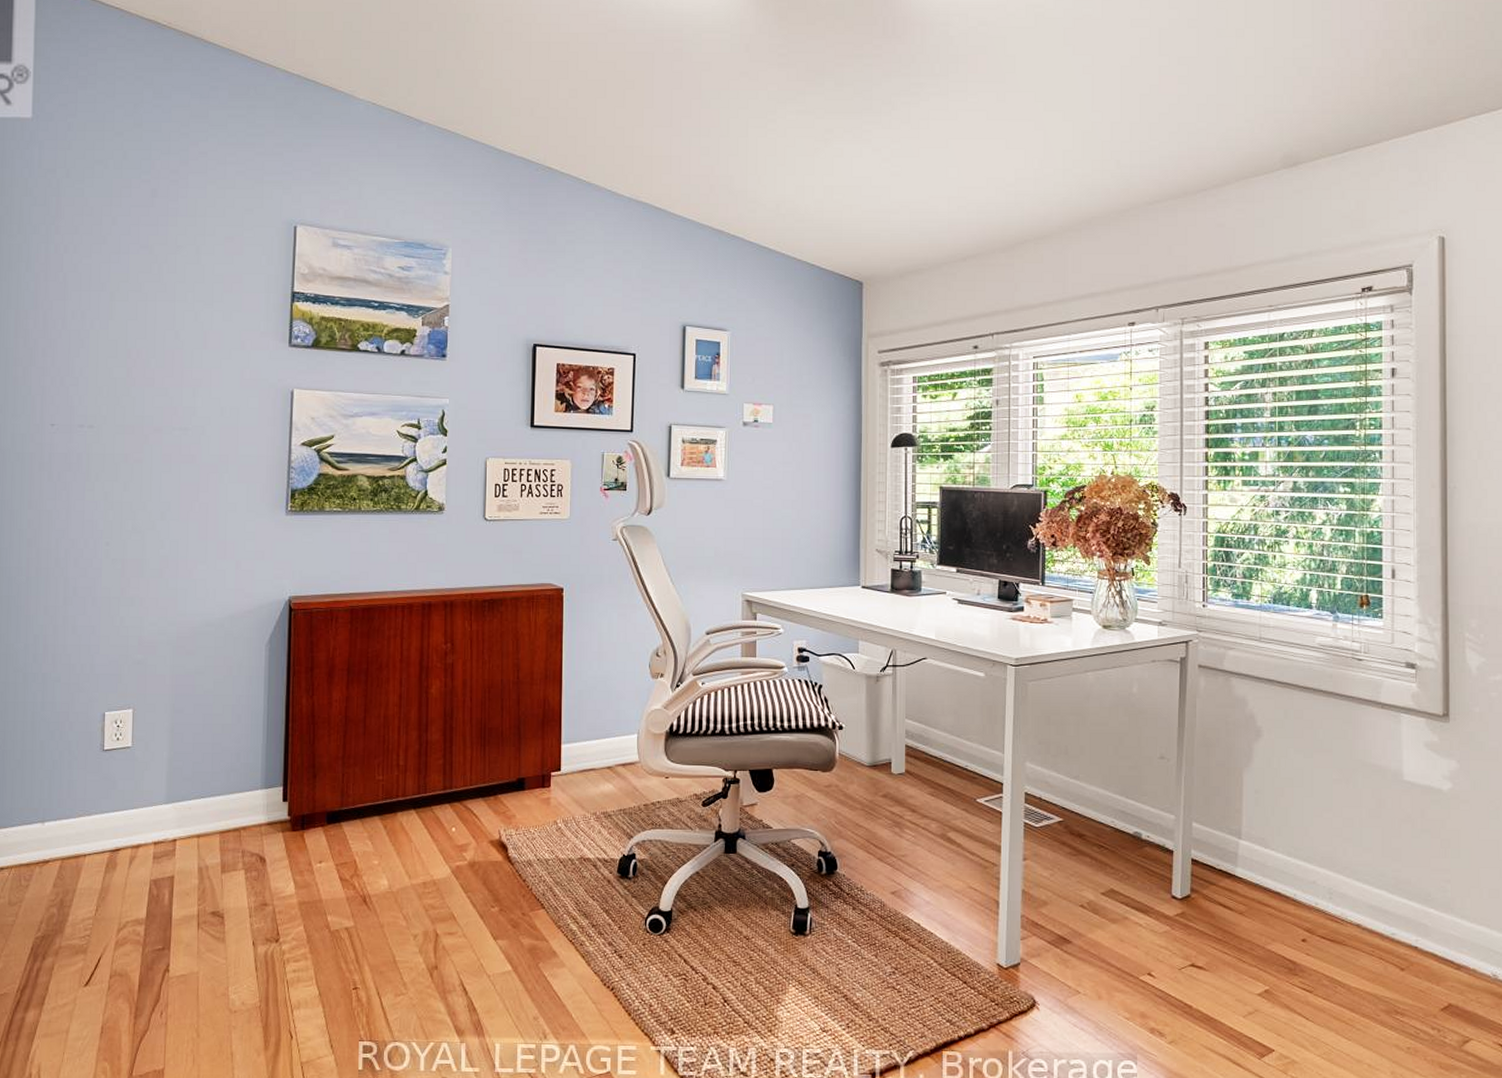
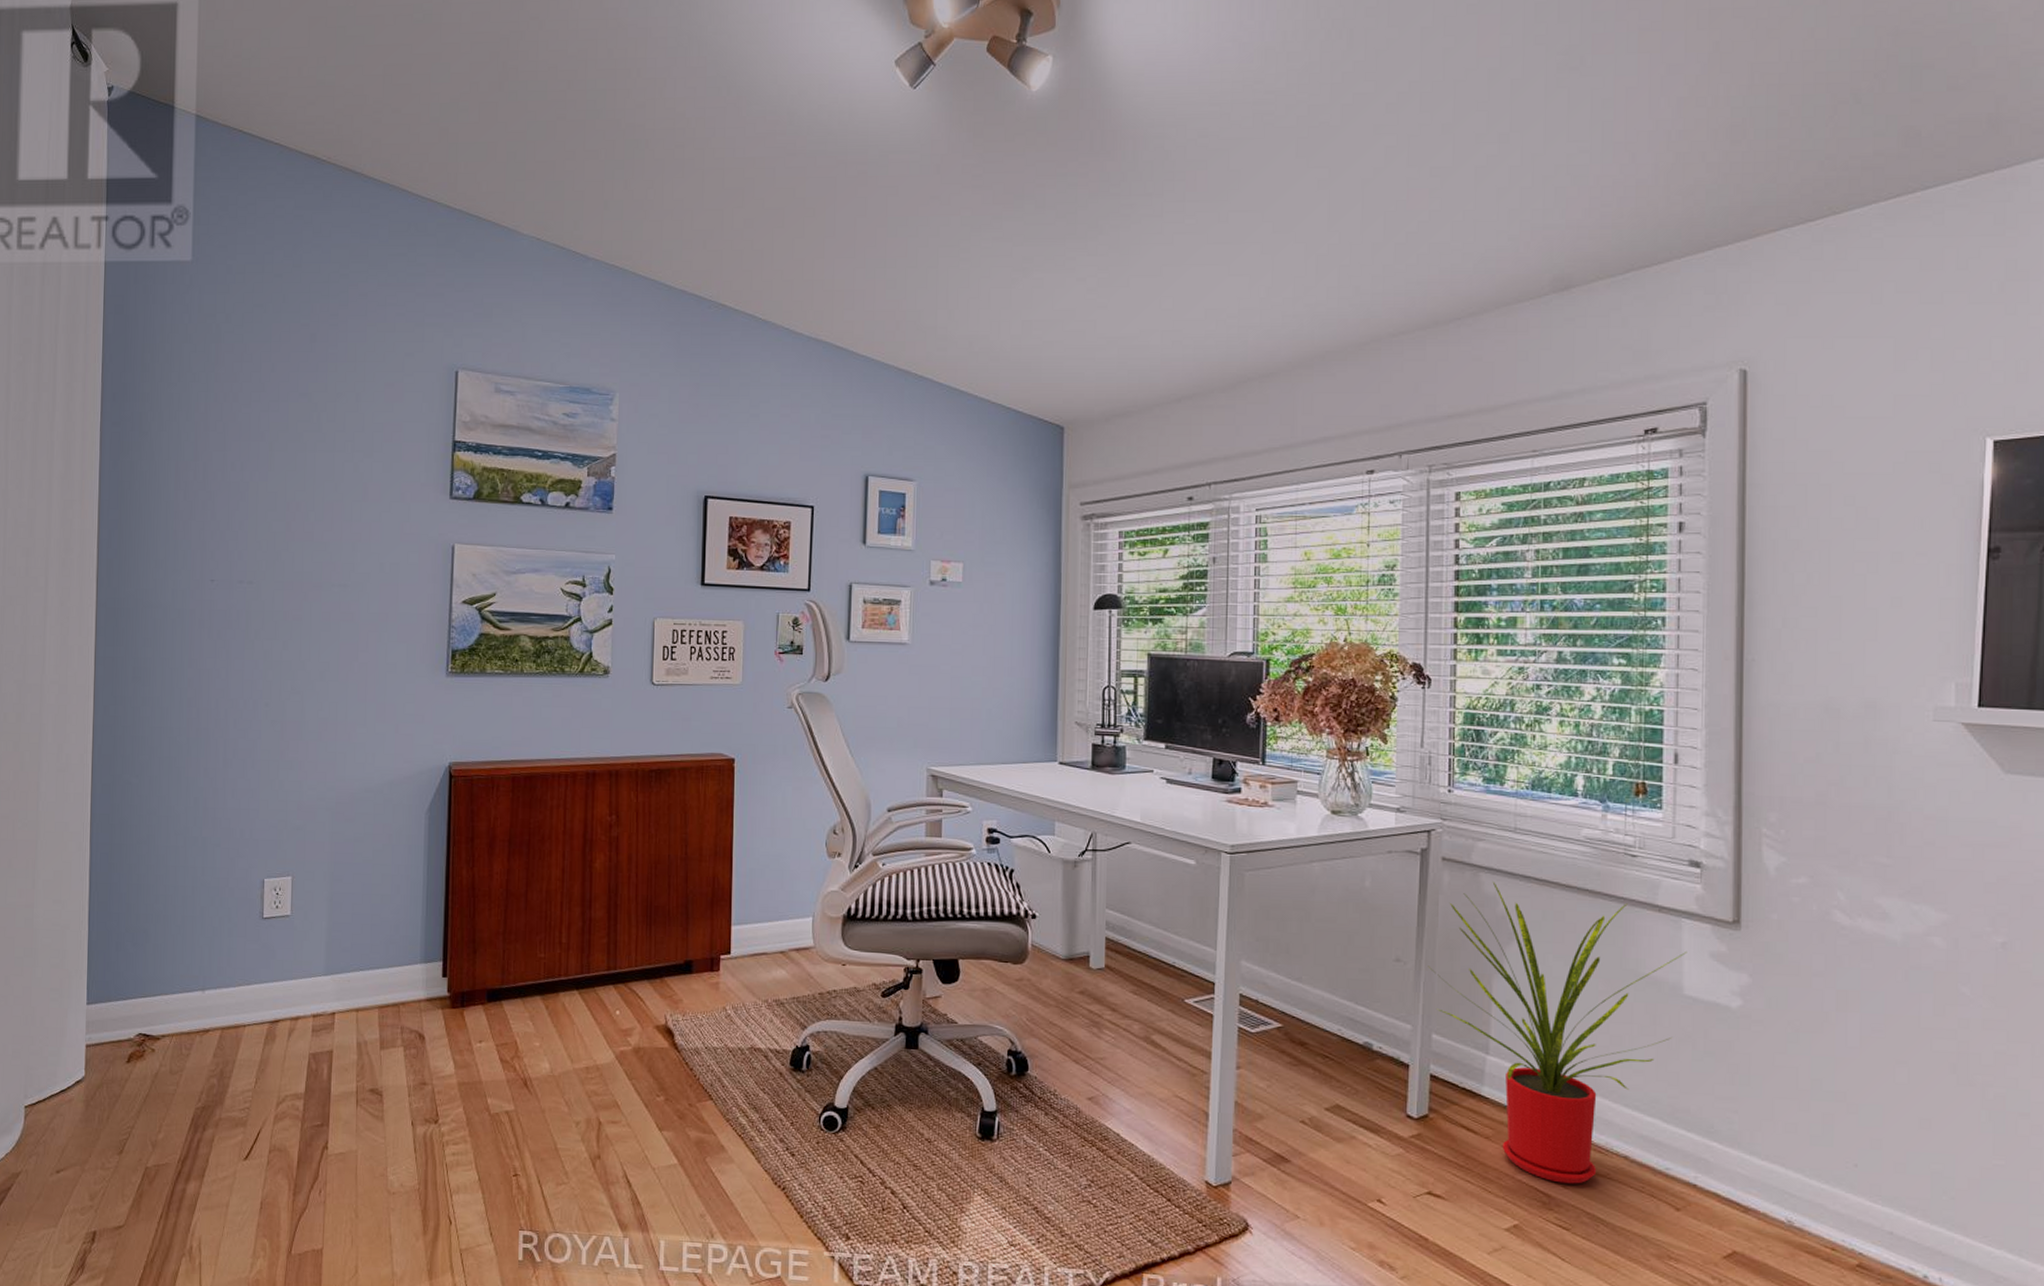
house plant: none [1188,686,1406,951] -> present [1428,882,1687,1184]

